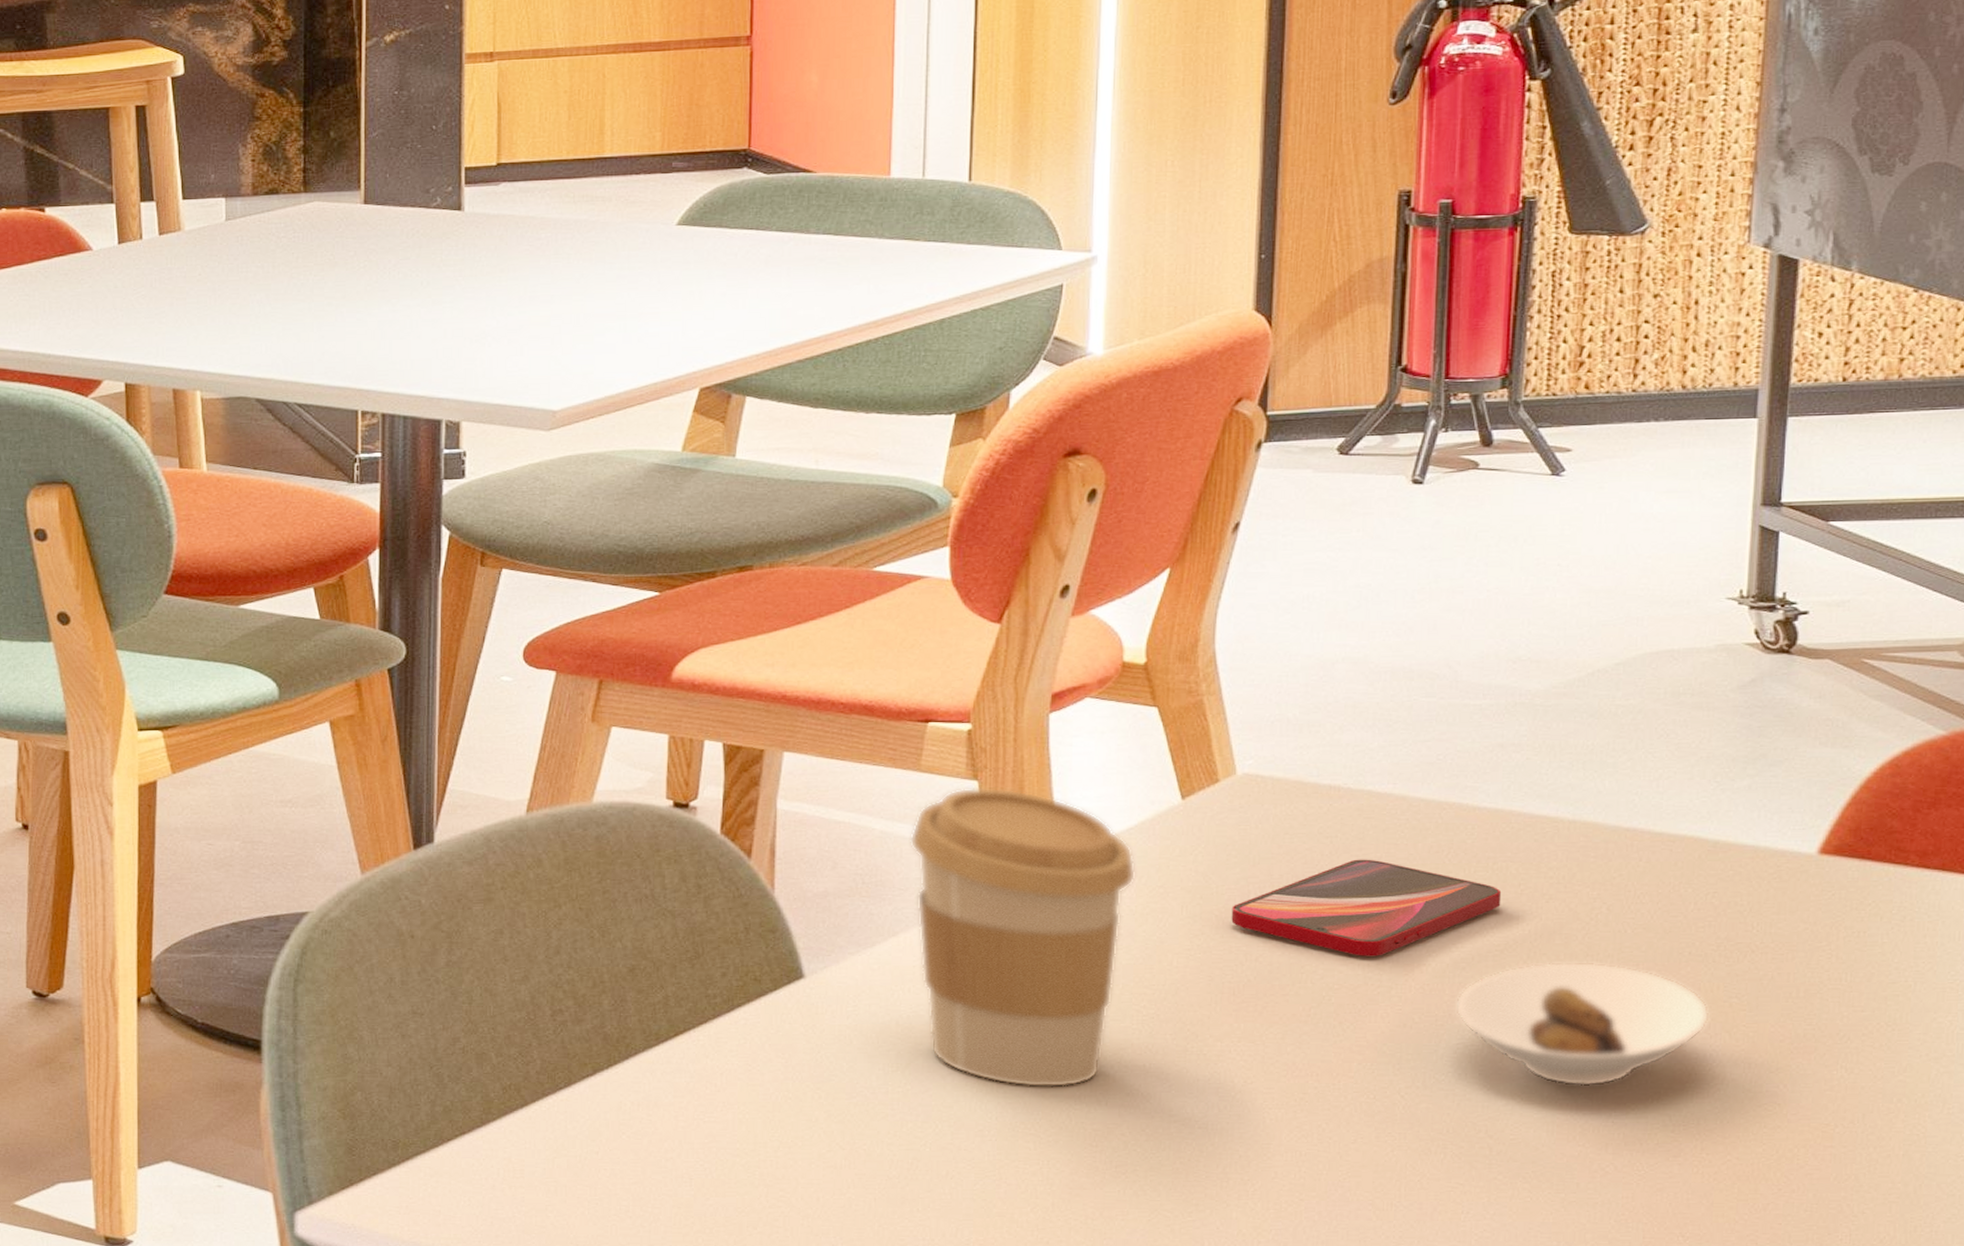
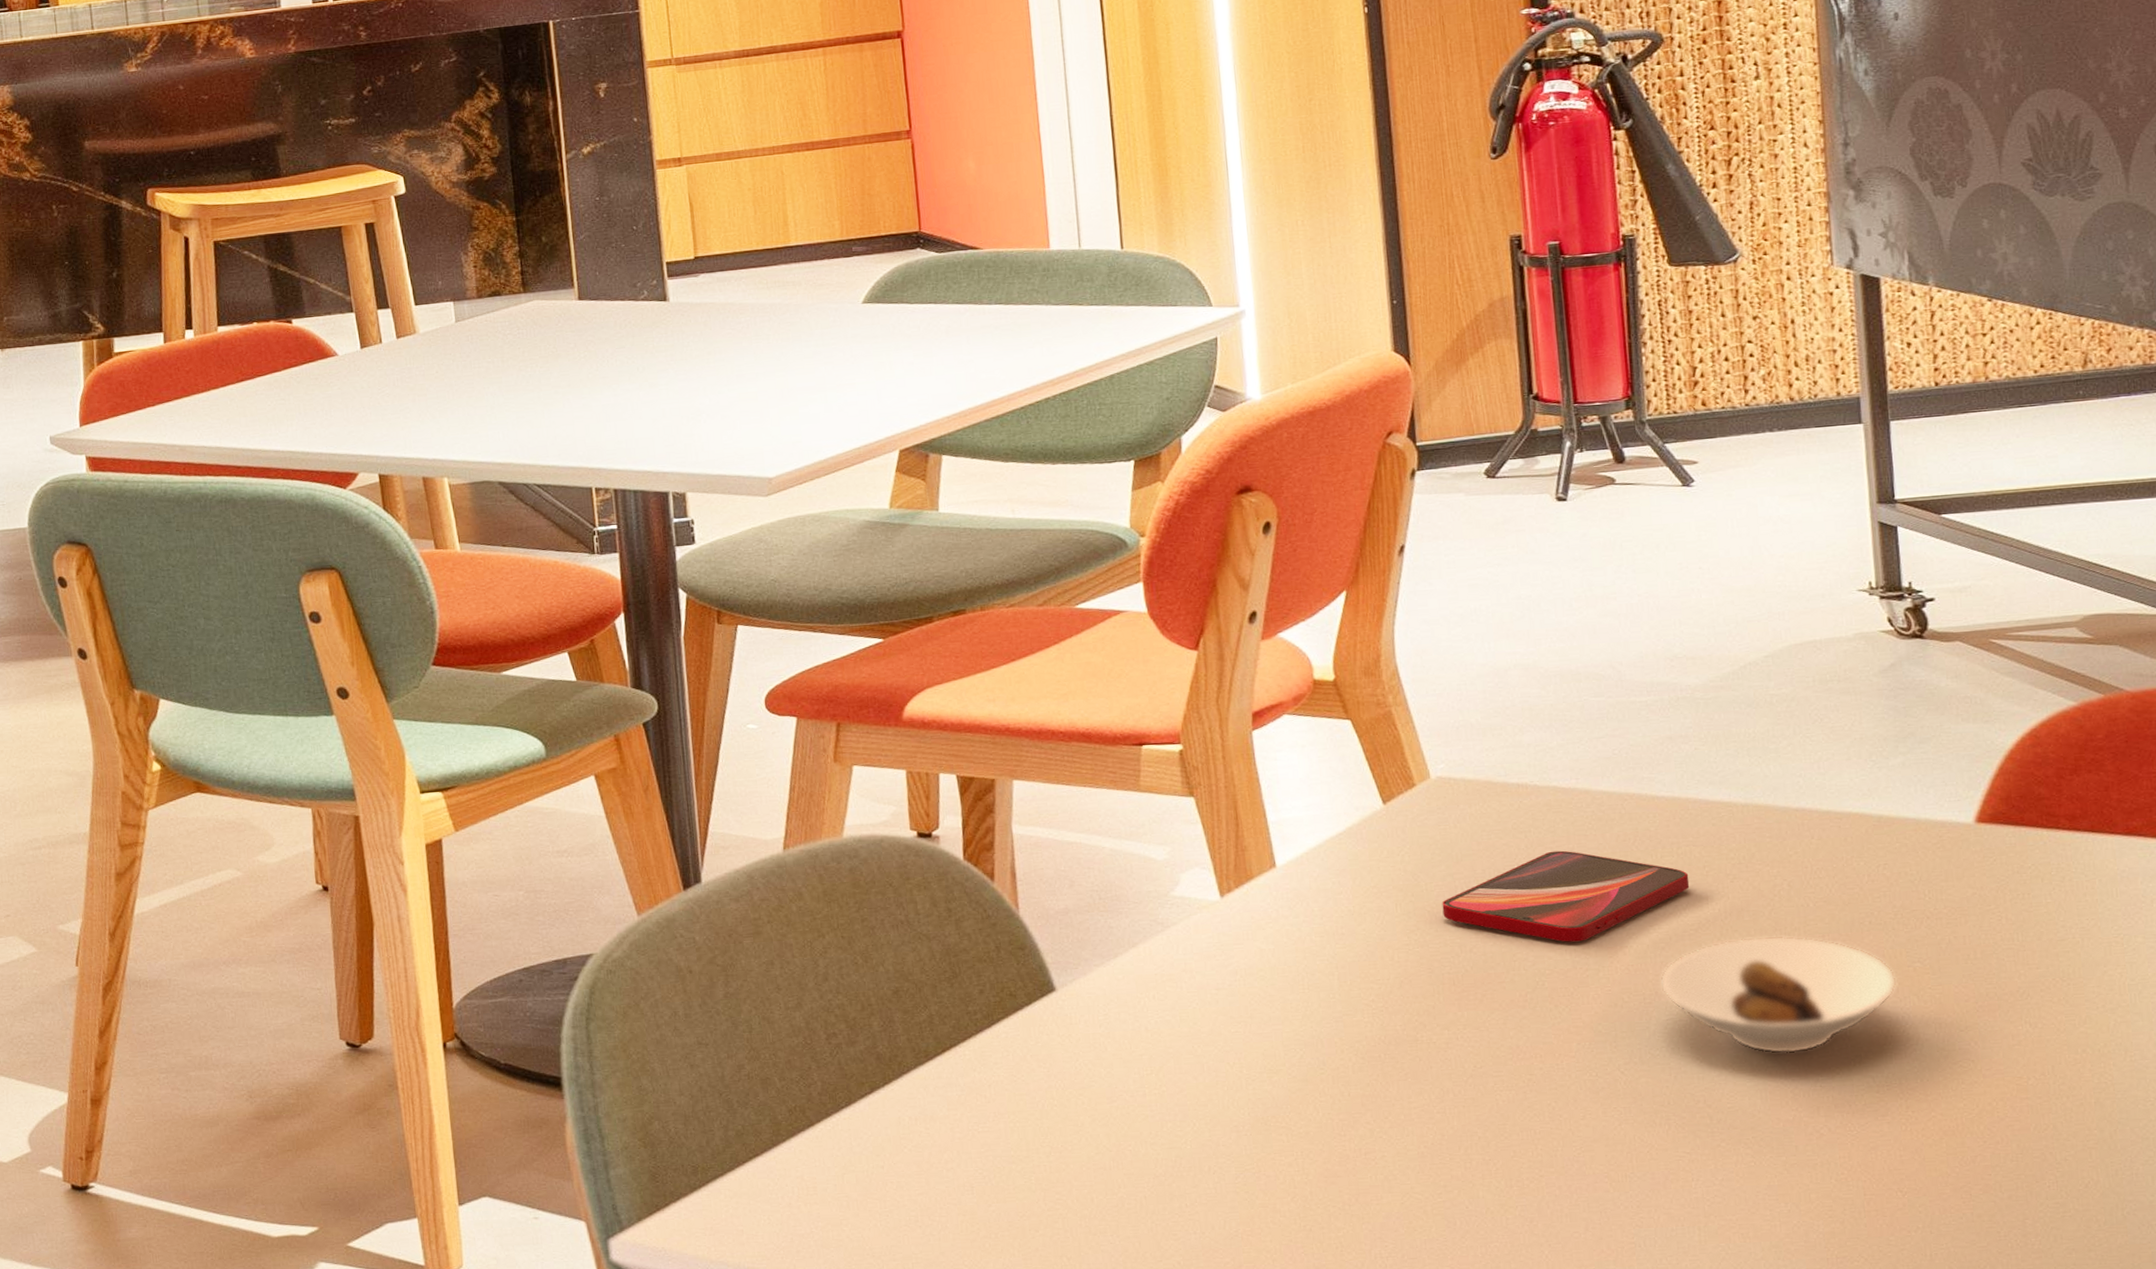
coffee cup: present [910,787,1136,1088] -> none [1138,802,1350,1083]

